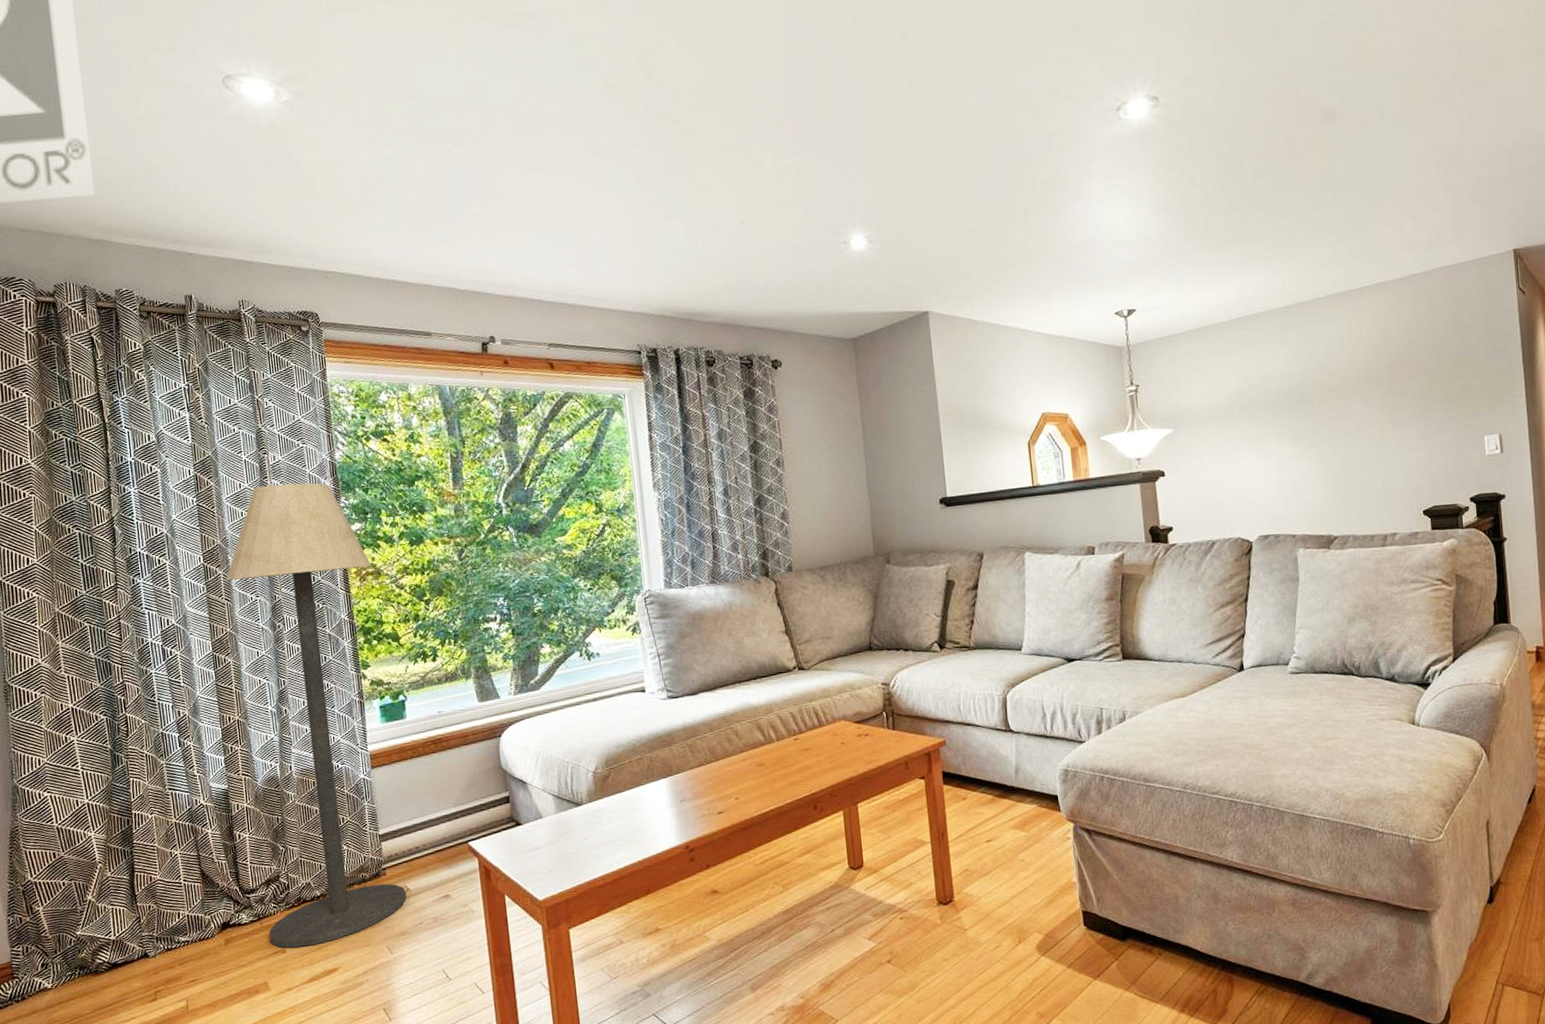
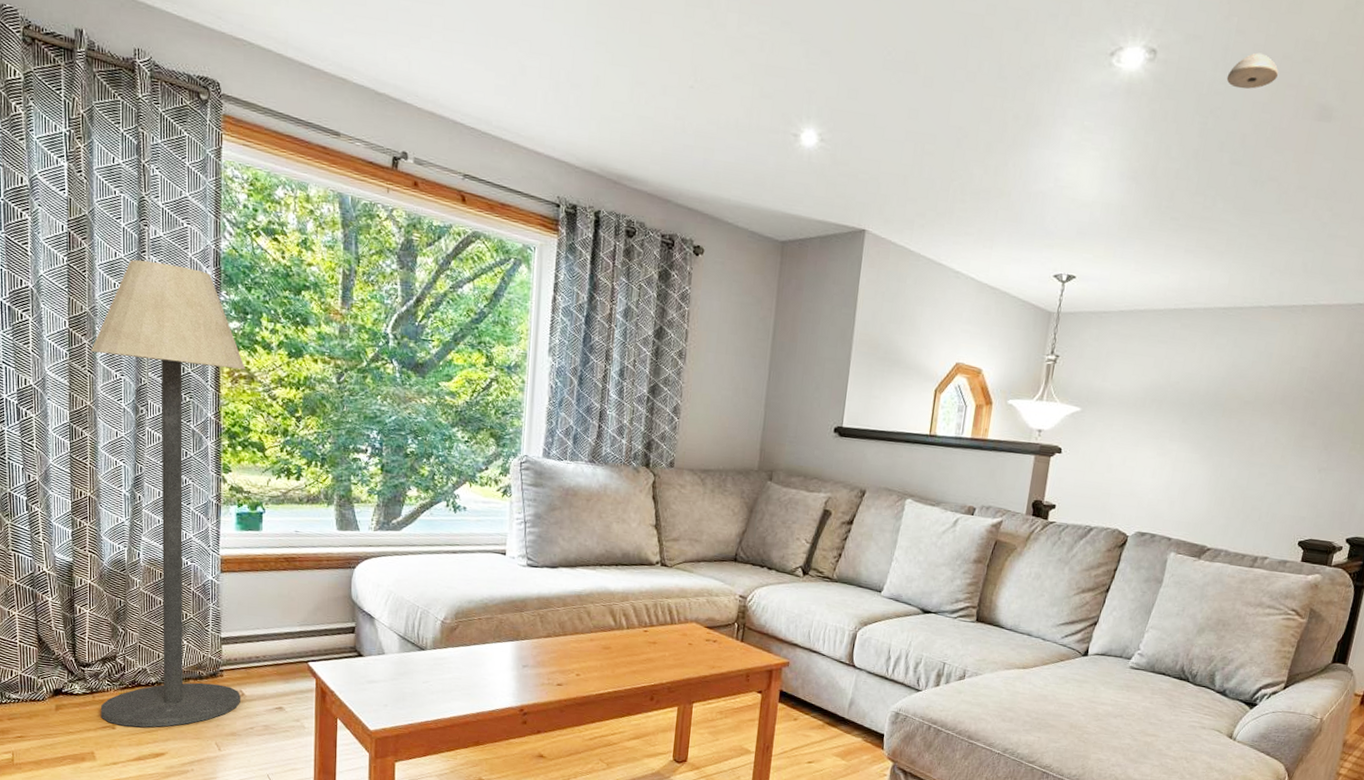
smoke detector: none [1228,78,1276,112] -> present [1226,52,1279,89]

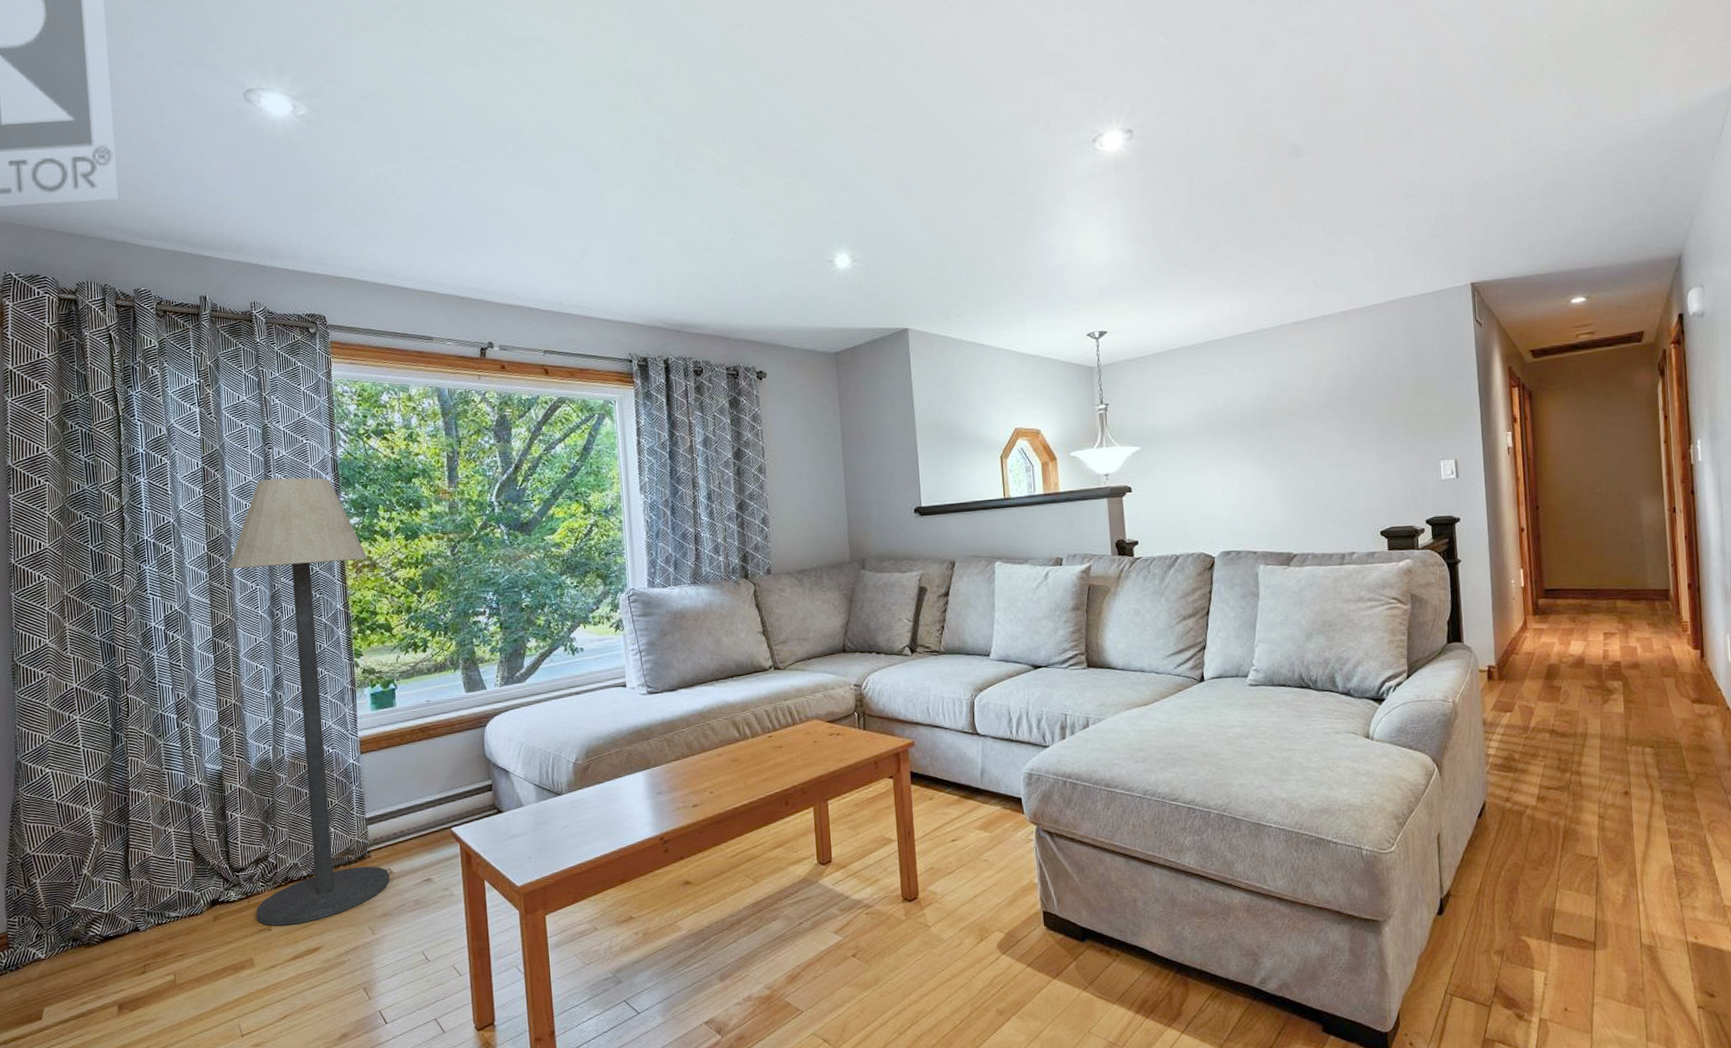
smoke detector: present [1226,52,1279,89] -> none [1200,114,1245,146]

